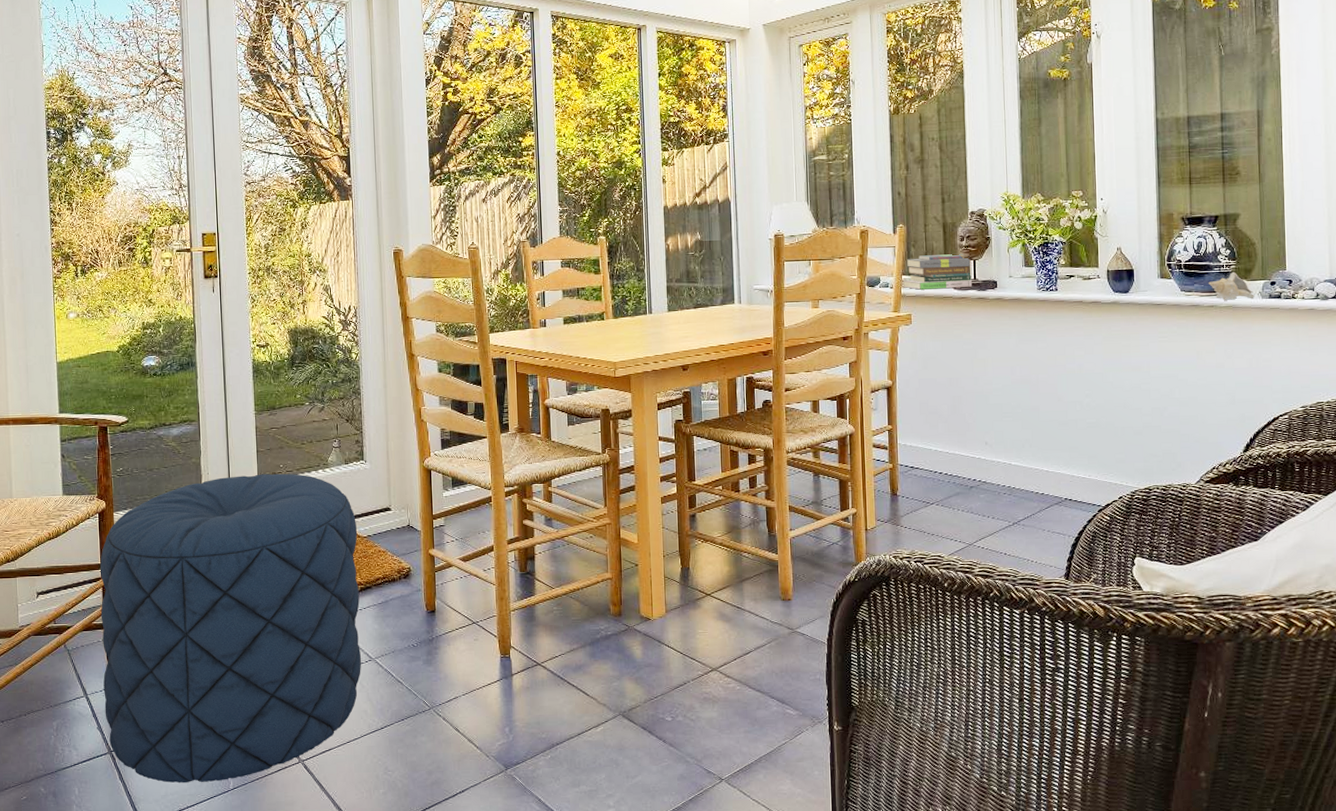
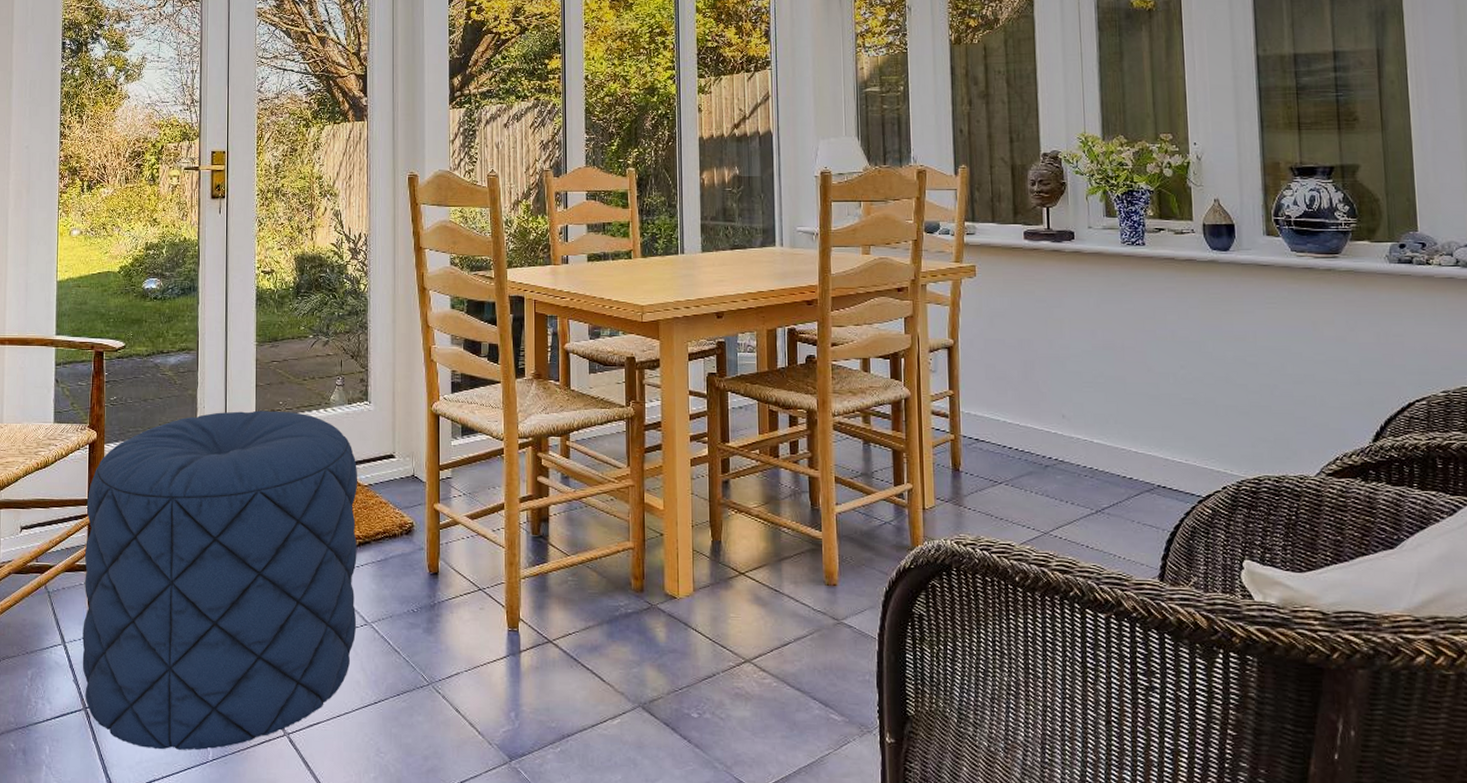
books: present [903,254,972,290] -> none [966,200,1045,238]
seashell: present [1208,271,1254,300] -> none [1324,231,1380,264]

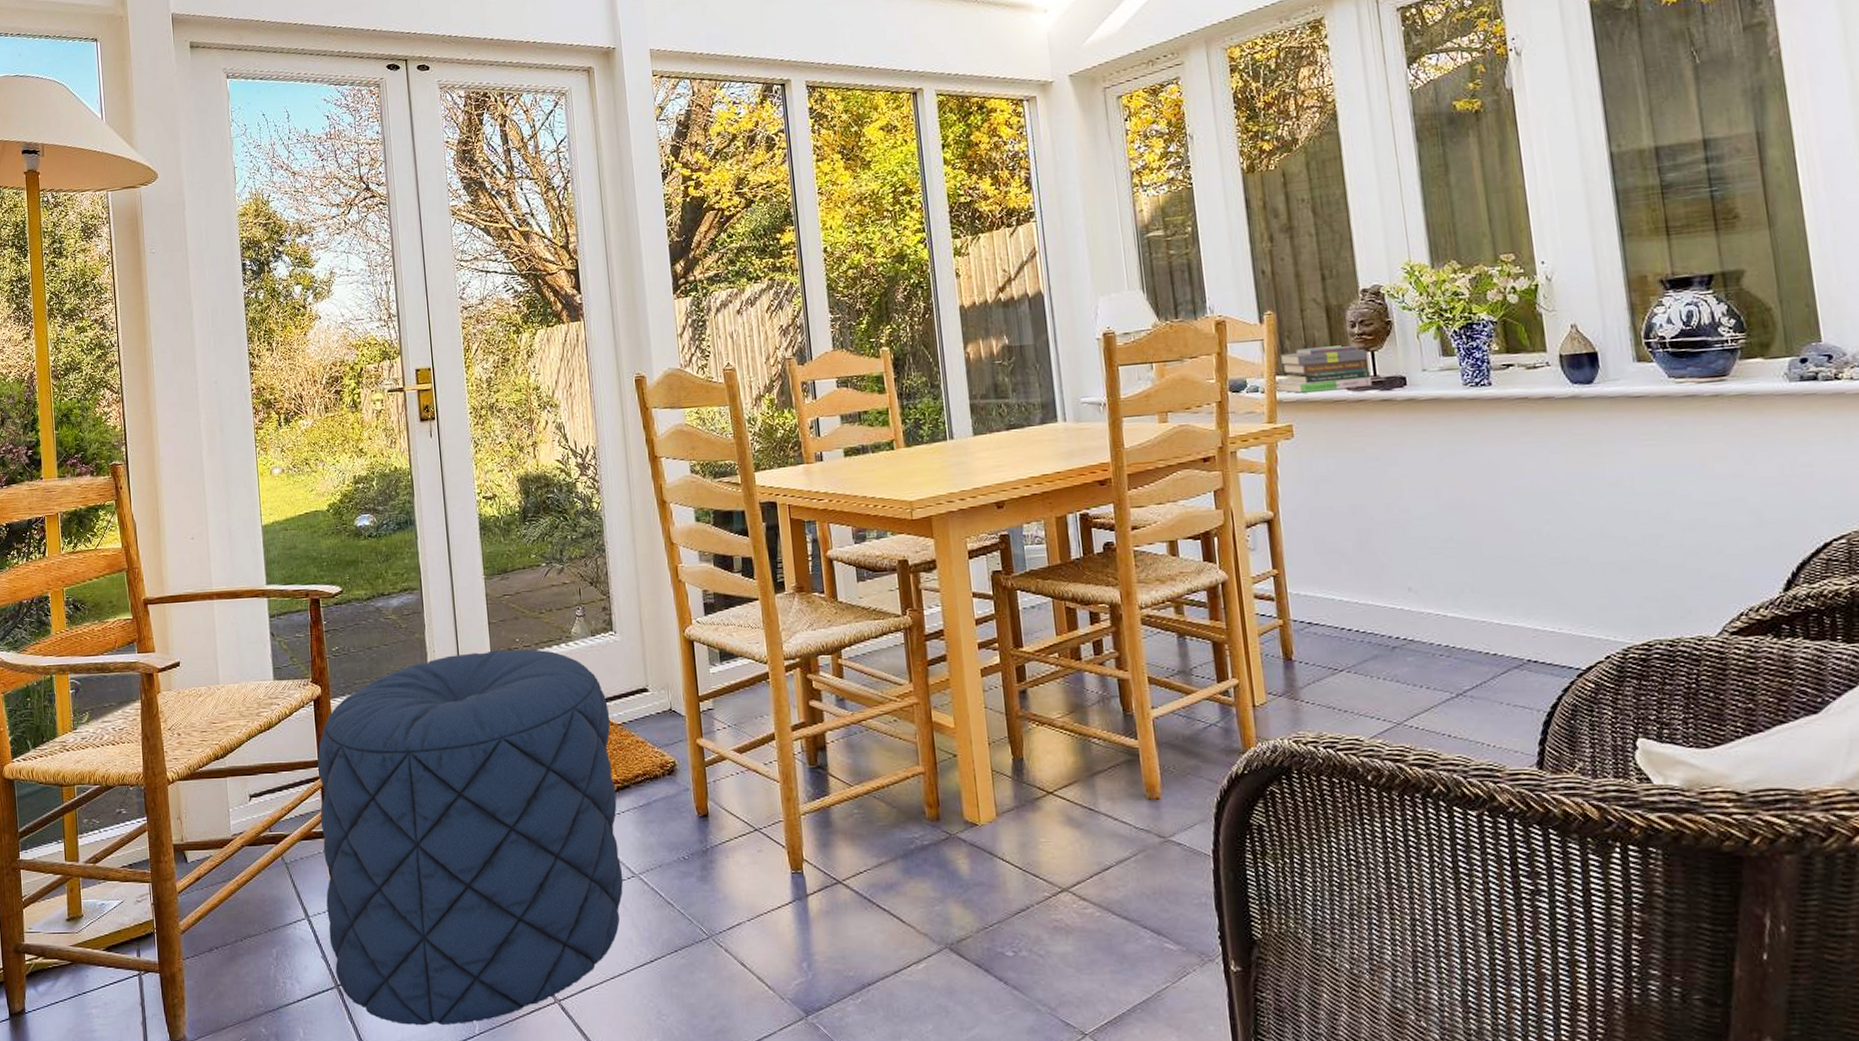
books: none [966,200,1045,238] -> present [1278,344,1372,393]

